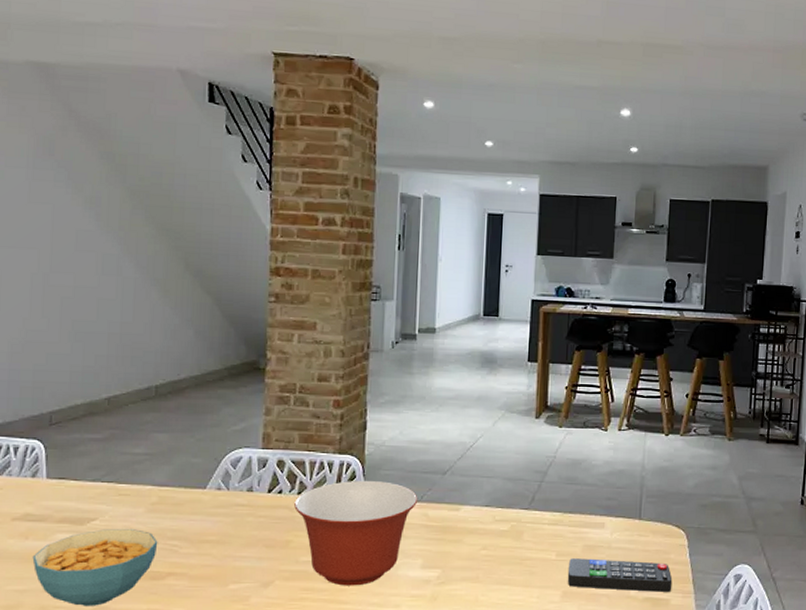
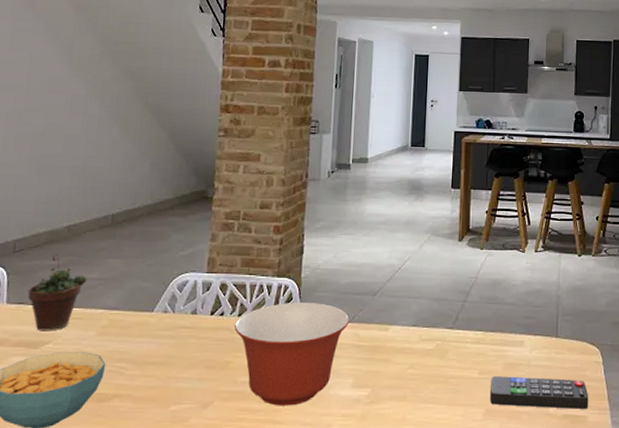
succulent plant: none [68,425,132,508] -> present [27,252,87,331]

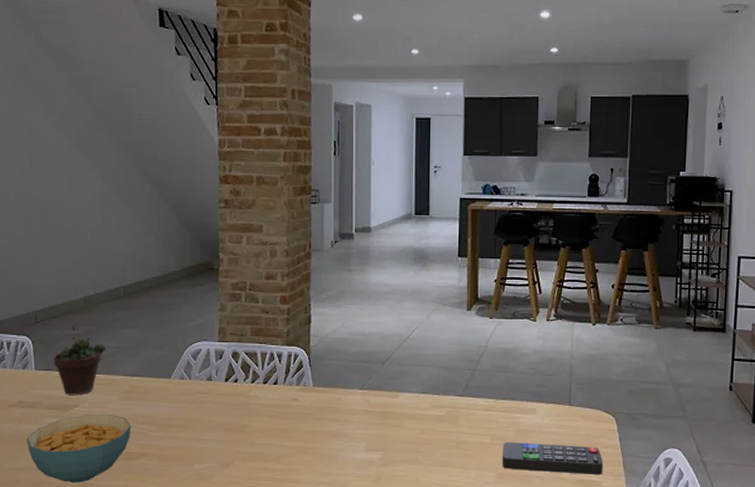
mixing bowl: present [234,303,350,406] -> none [249,370,360,467]

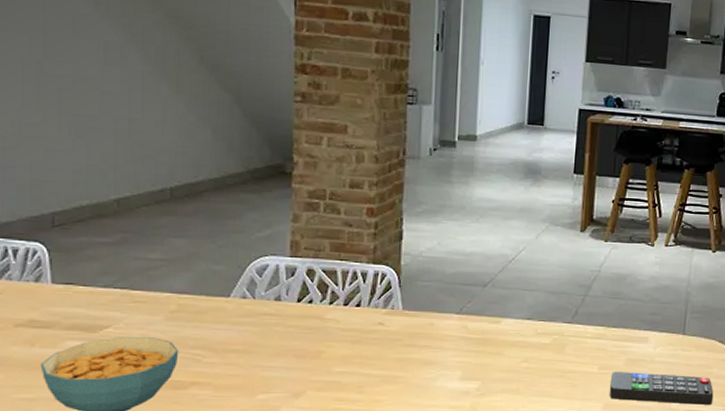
succulent plant: present [53,322,106,396] -> none [76,228,147,315]

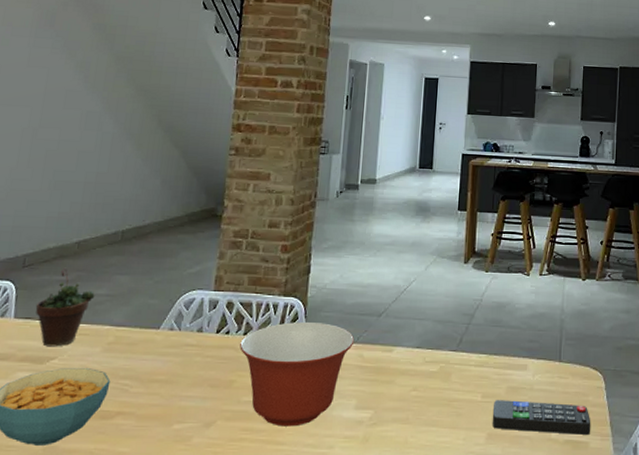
succulent plant: none [76,228,147,315] -> present [35,267,95,347]
mixing bowl: none [326,291,457,397] -> present [240,322,355,427]

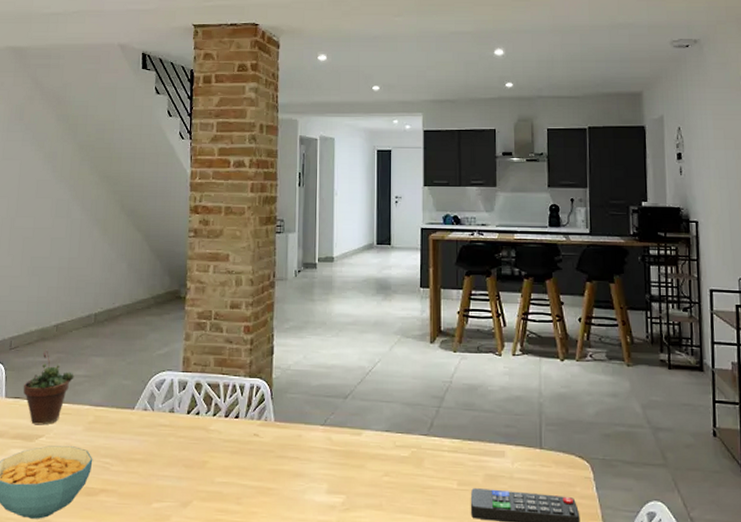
mixing bowl: present [240,322,355,427] -> none [210,403,322,509]

